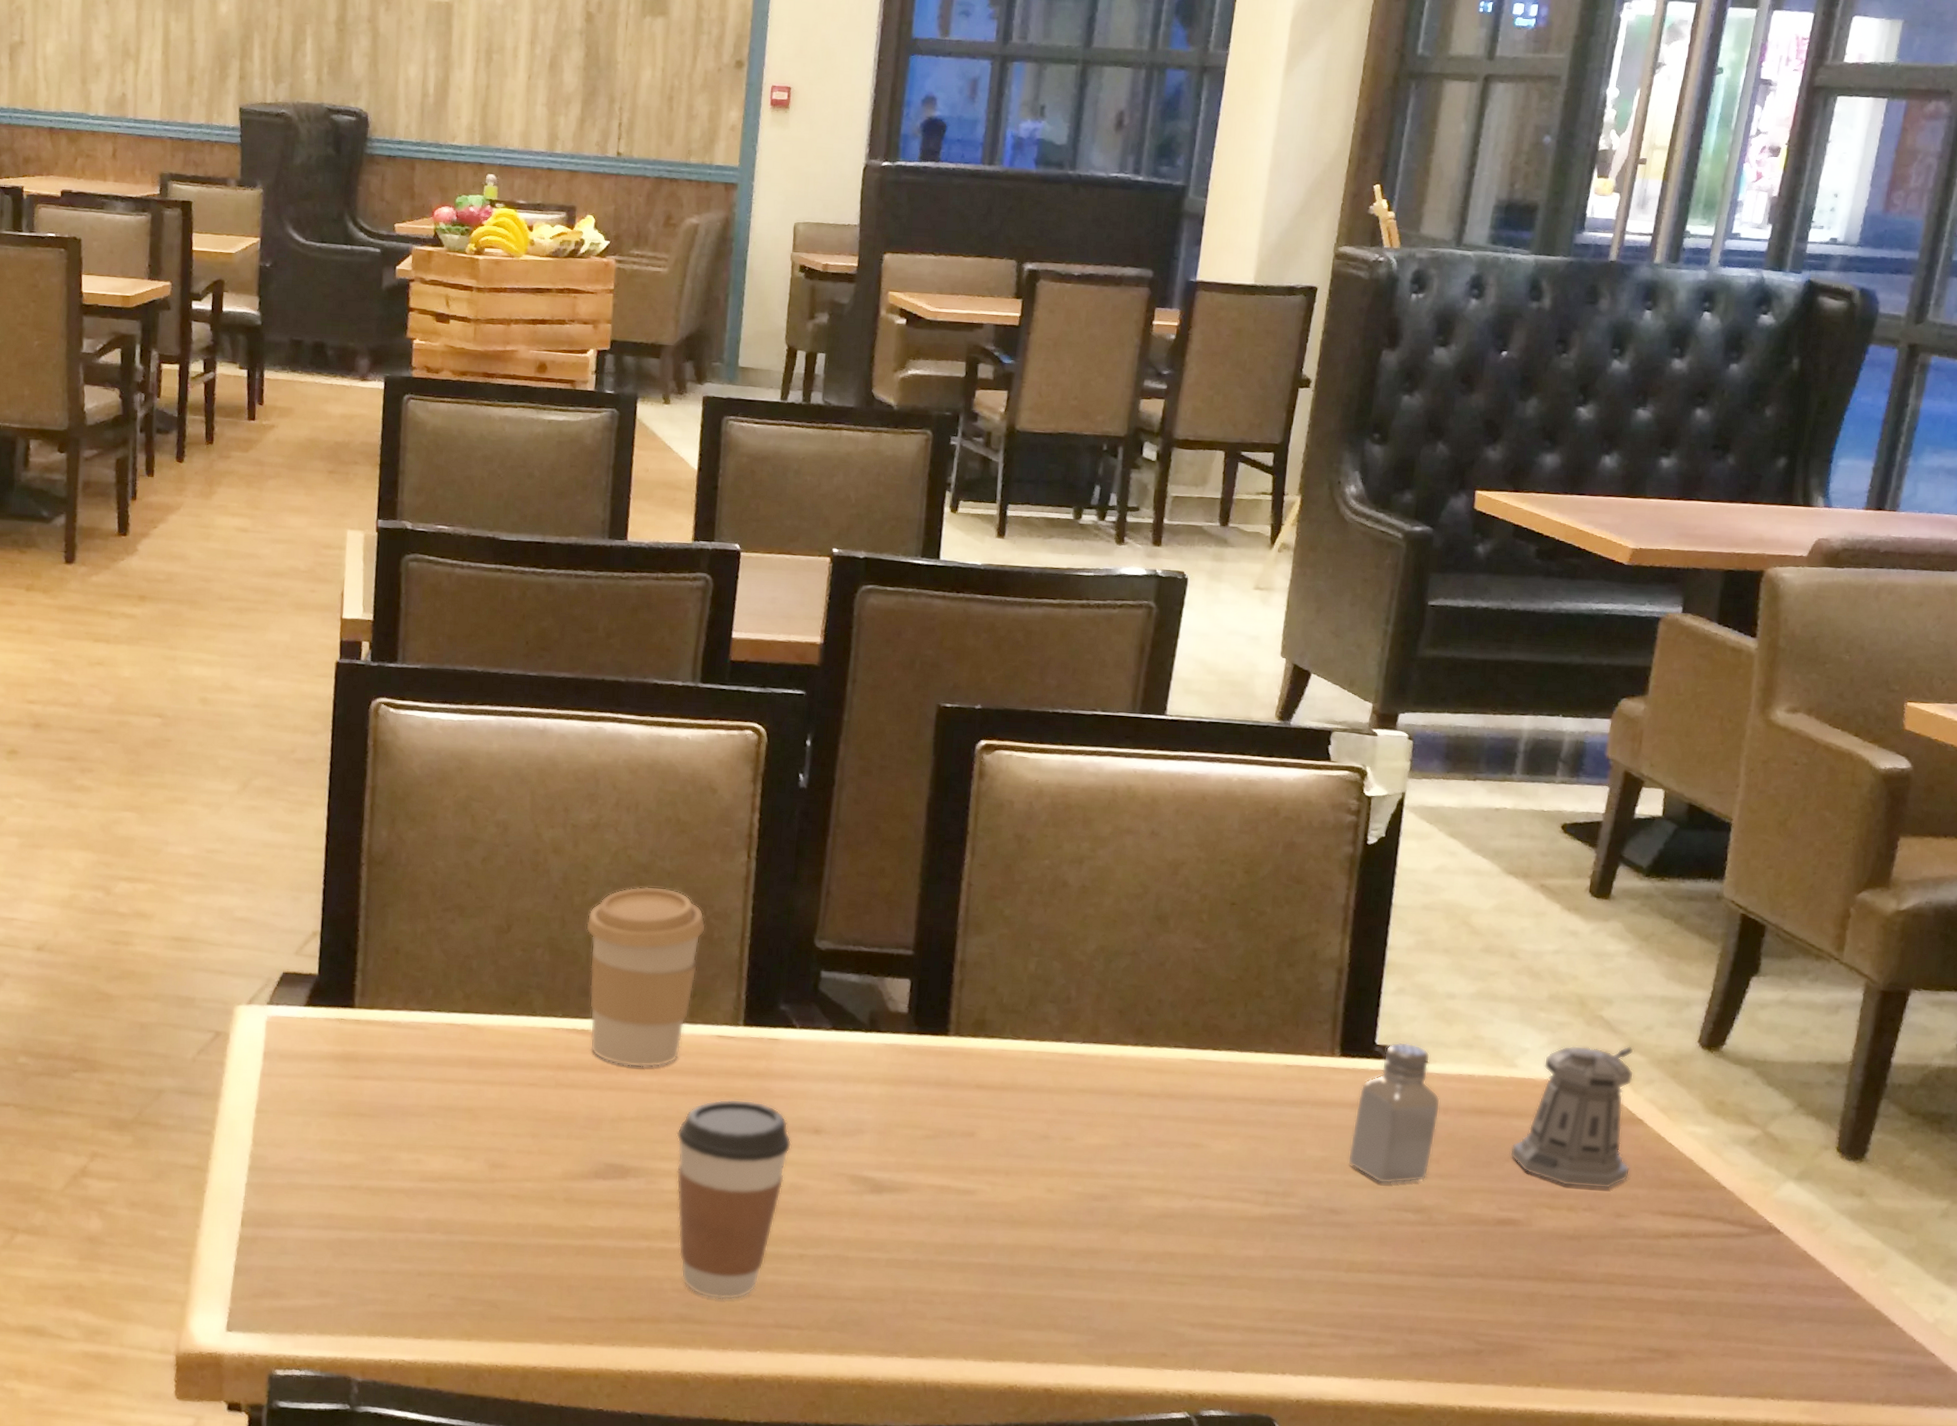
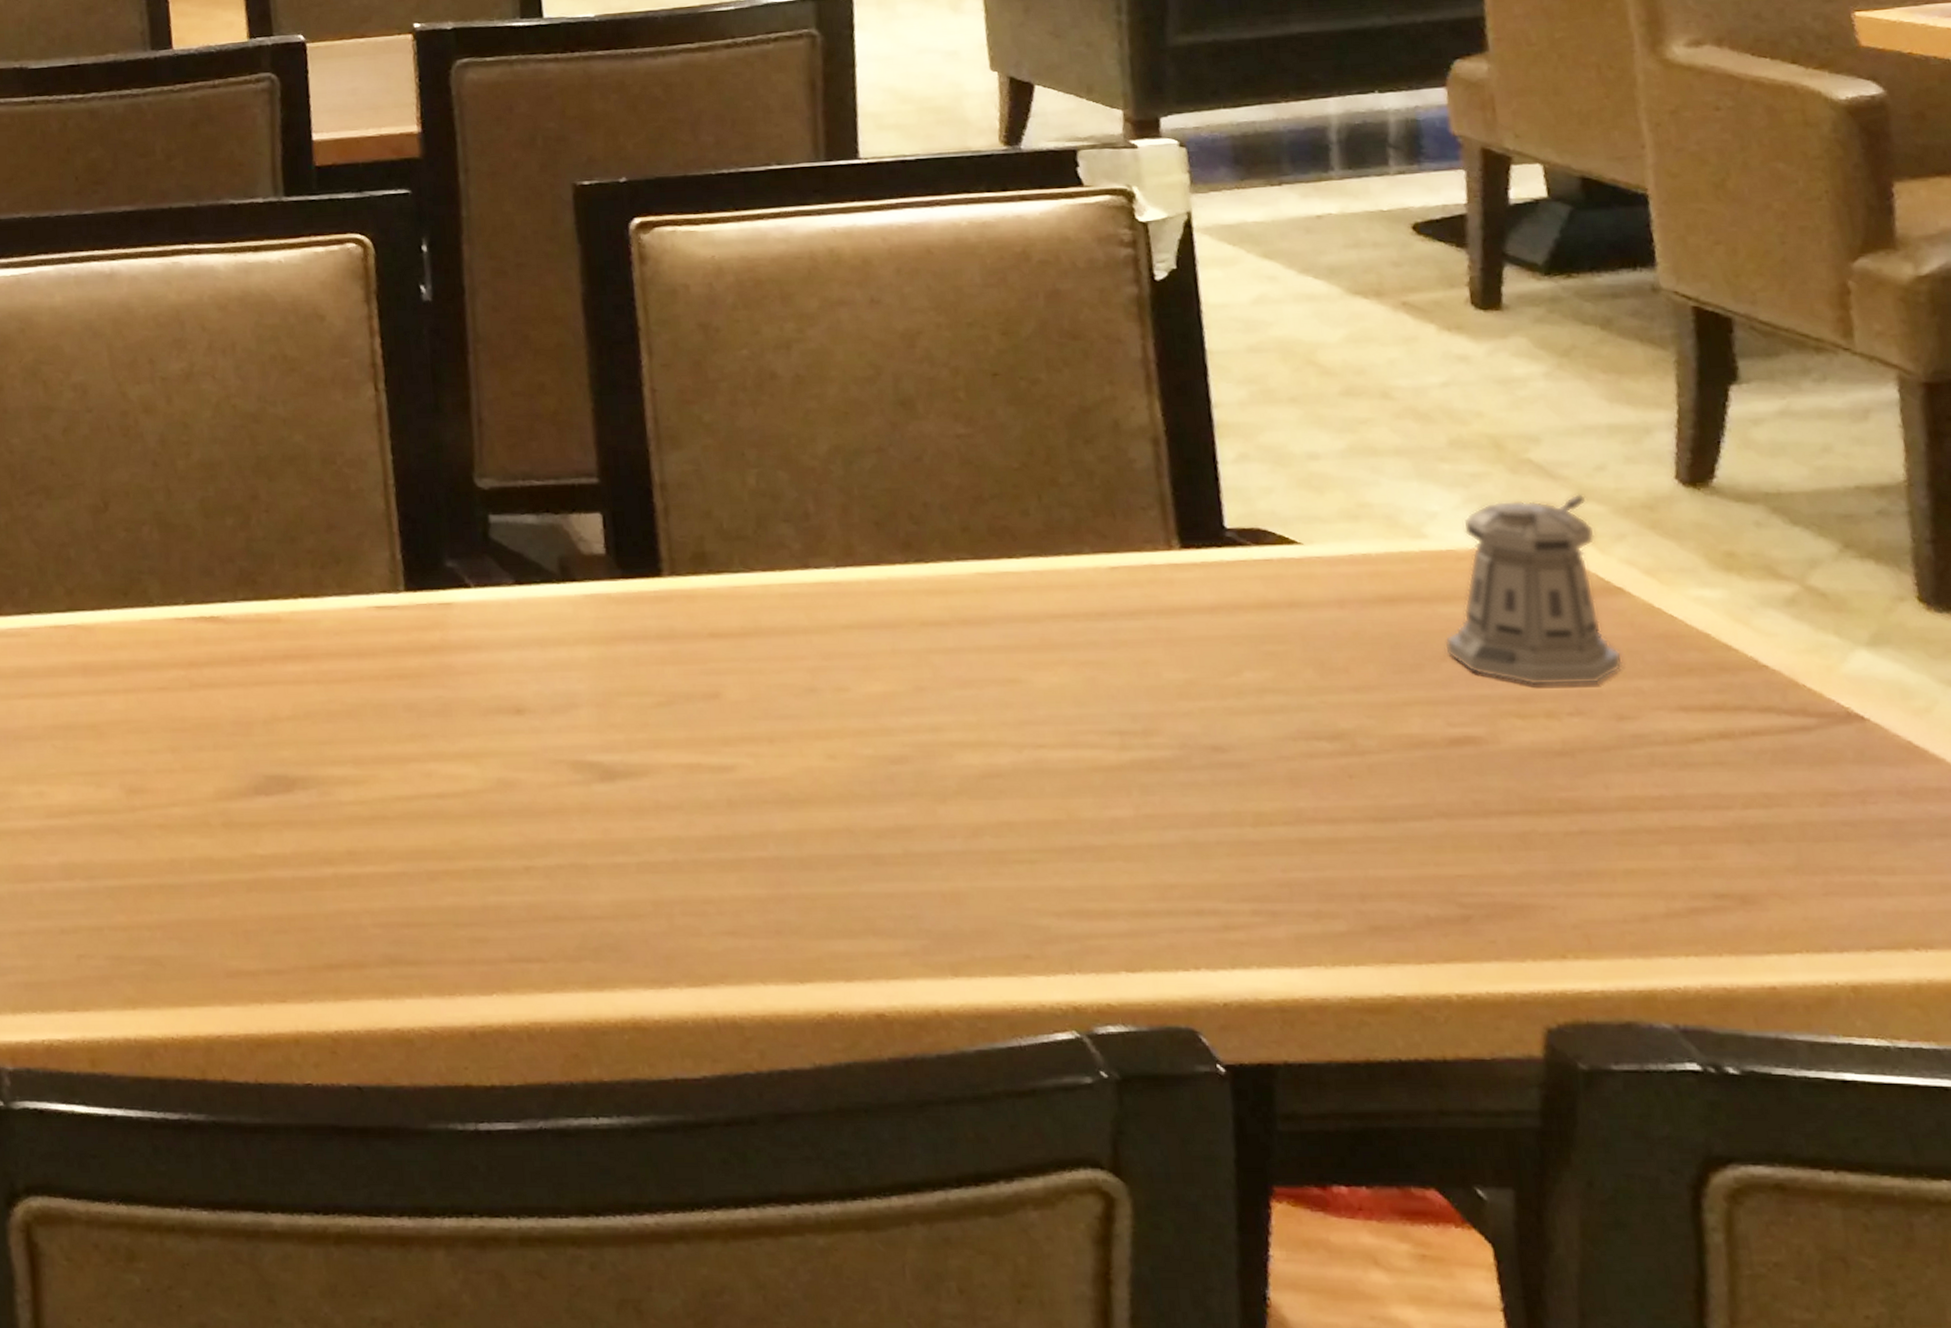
coffee cup: present [586,886,706,1068] -> none [196,437,340,656]
coffee cup: present [676,1099,792,1300] -> none [345,681,491,932]
saltshaker: present [1347,1042,1441,1184] -> none [1217,522,1337,707]

